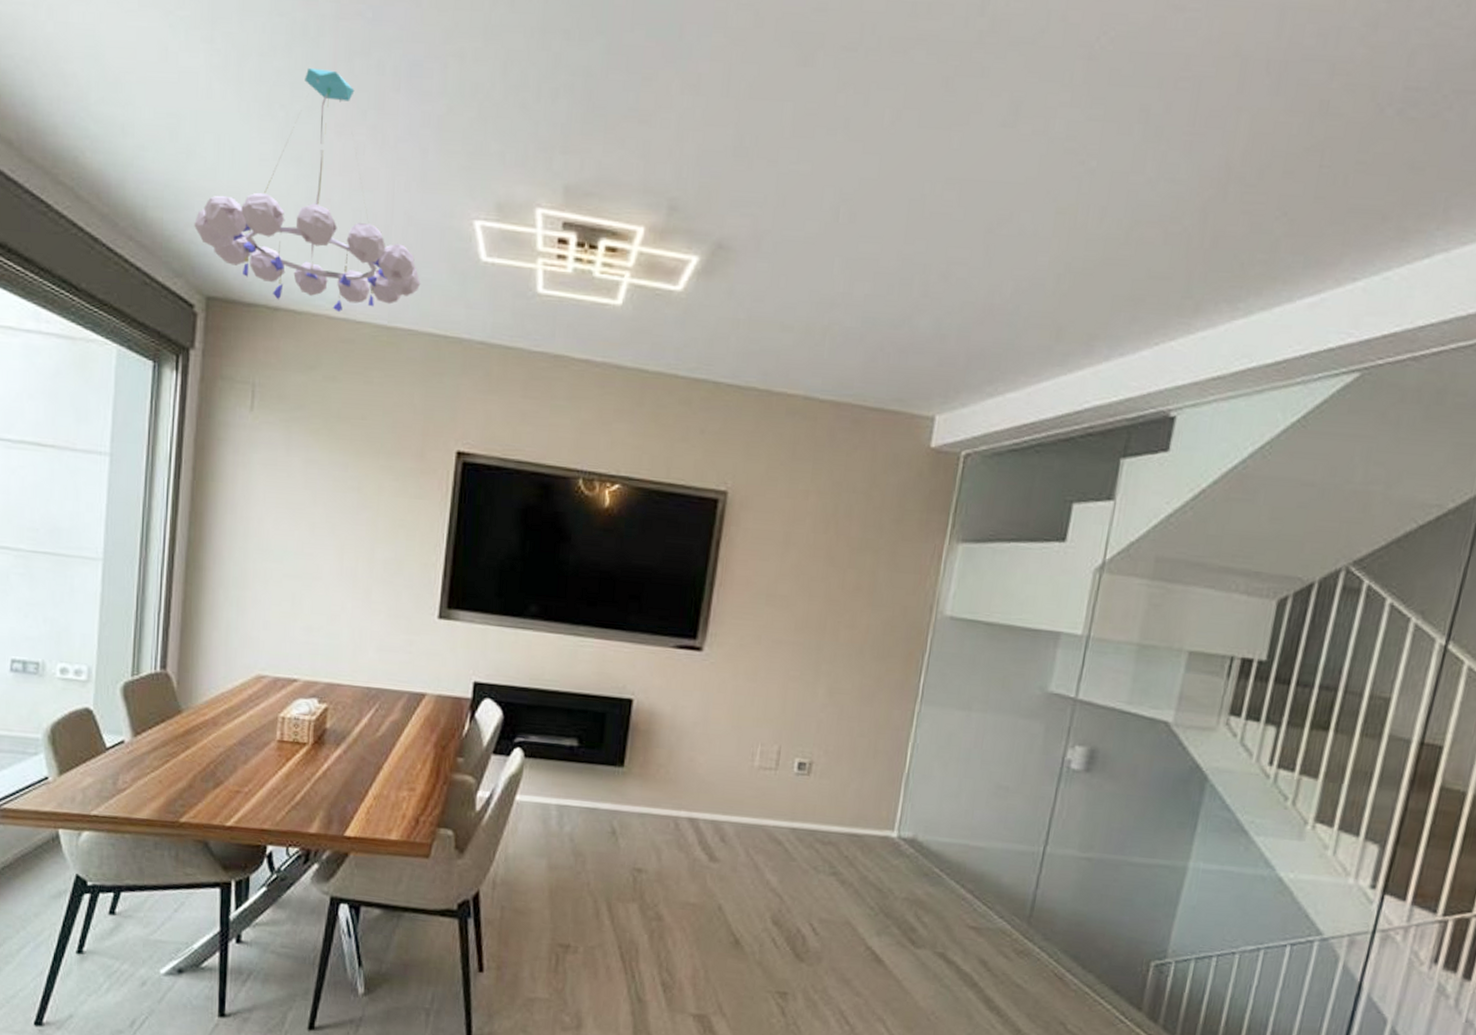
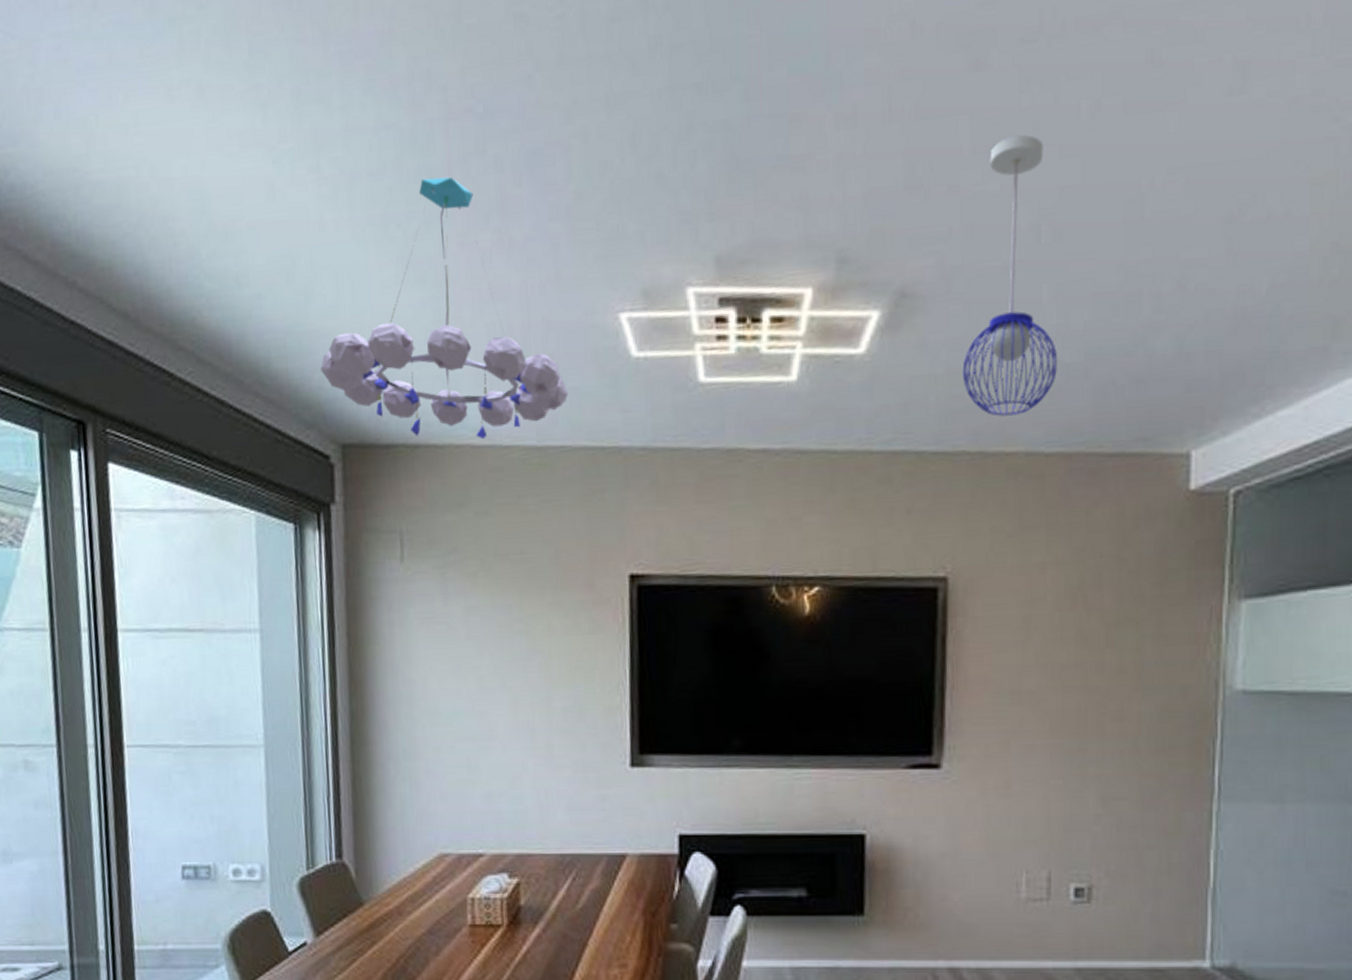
pendant light: none [760,127,851,364] -> present [962,134,1057,416]

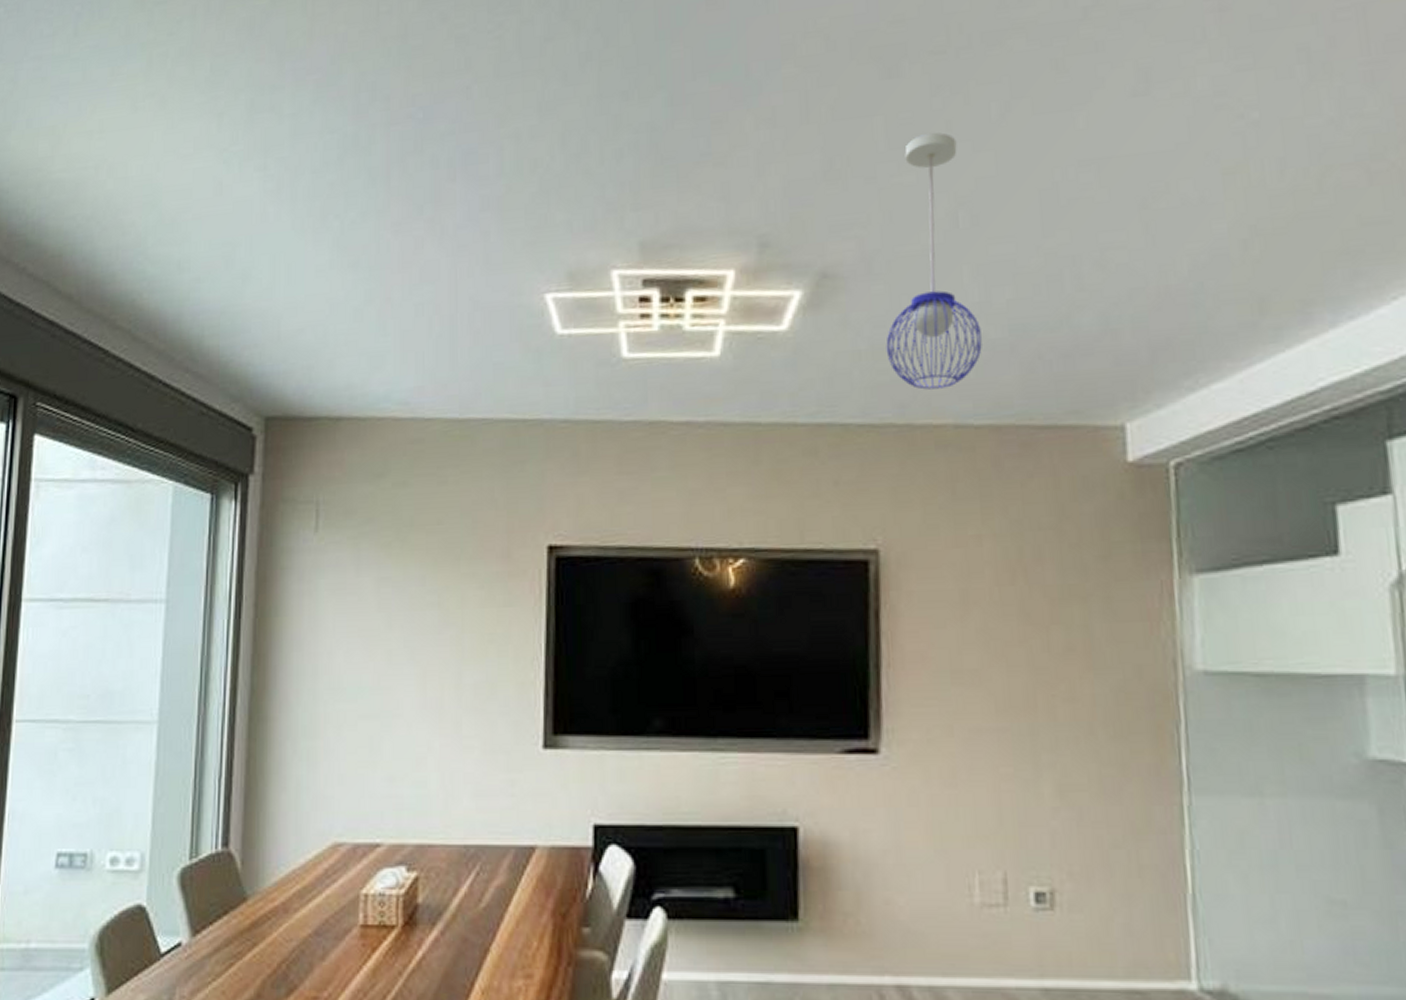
chandelier: present [320,176,569,439] -> none [251,173,493,412]

